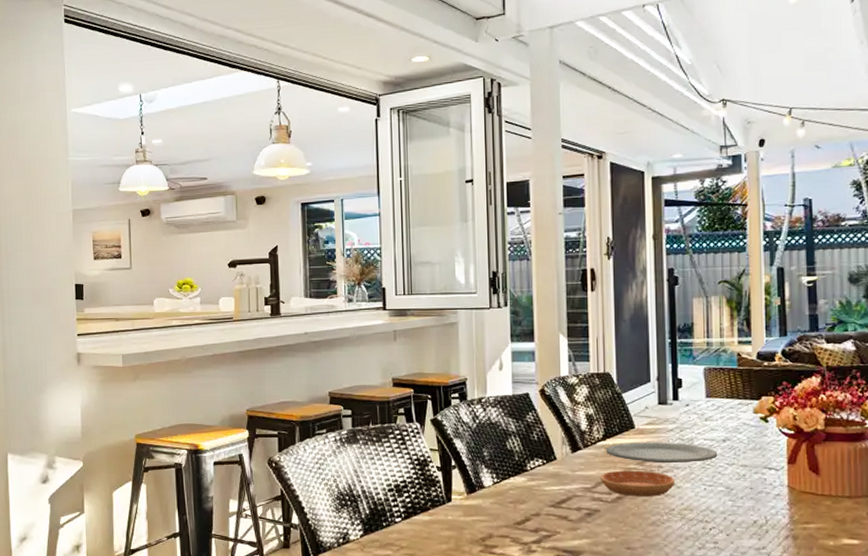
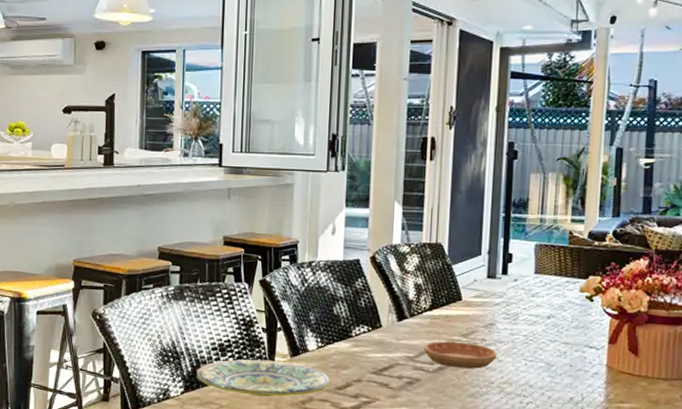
plate: none [374,498,509,536] -> present [196,359,331,397]
plate: present [606,442,718,464] -> none [431,314,542,337]

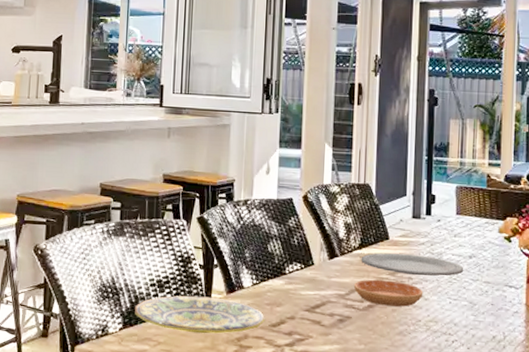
plate: none [431,314,542,337] -> present [361,253,464,276]

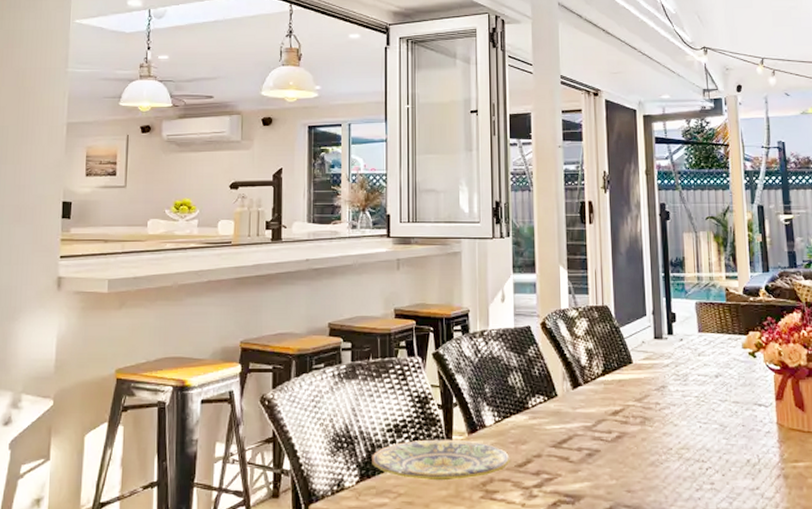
saucer: present [353,279,423,307] -> none [600,407,672,435]
plate: present [361,253,464,276] -> none [605,378,711,400]

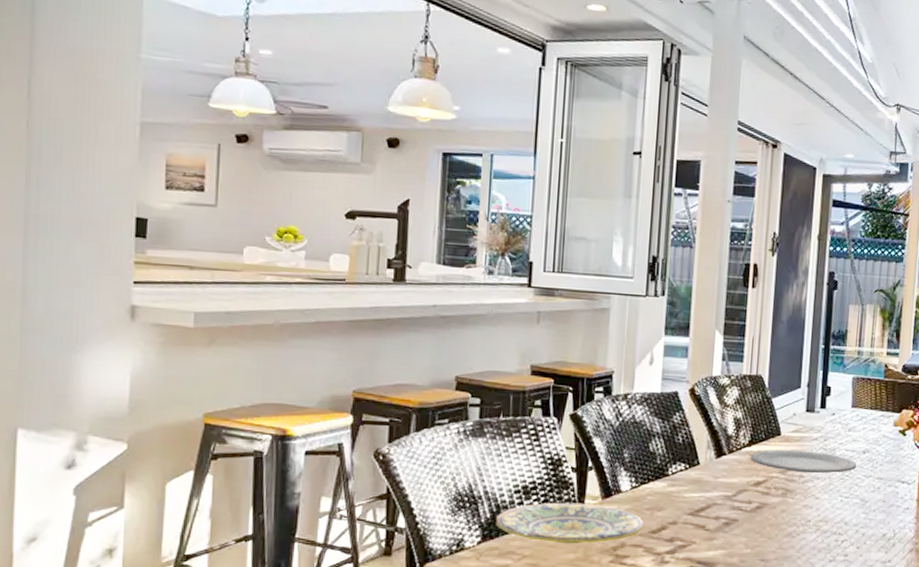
plate: none [605,378,711,400] -> present [750,450,857,474]

